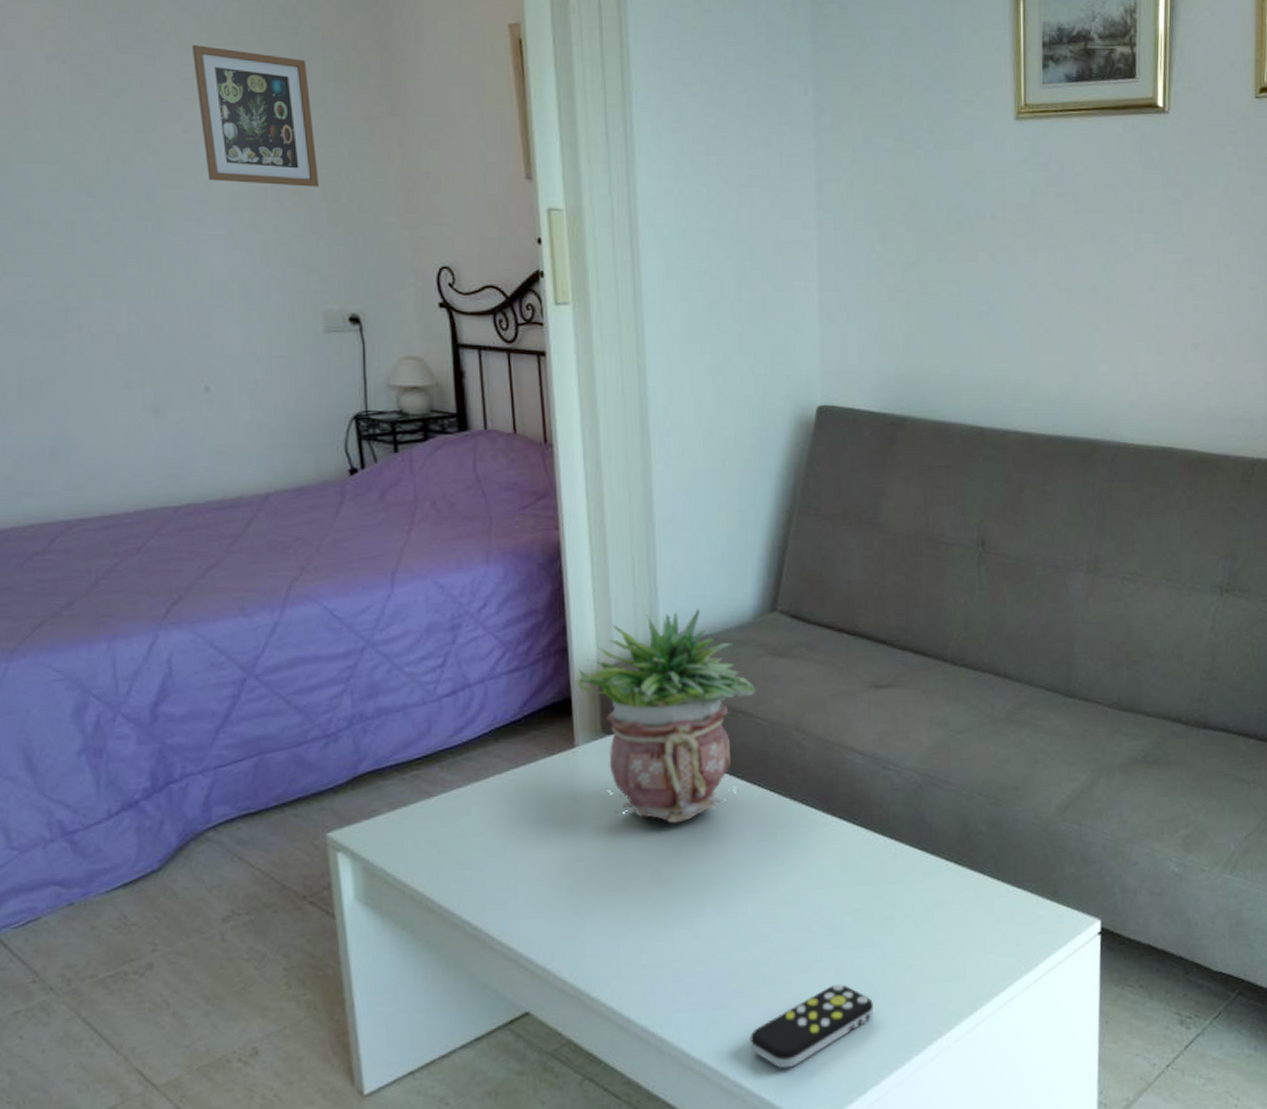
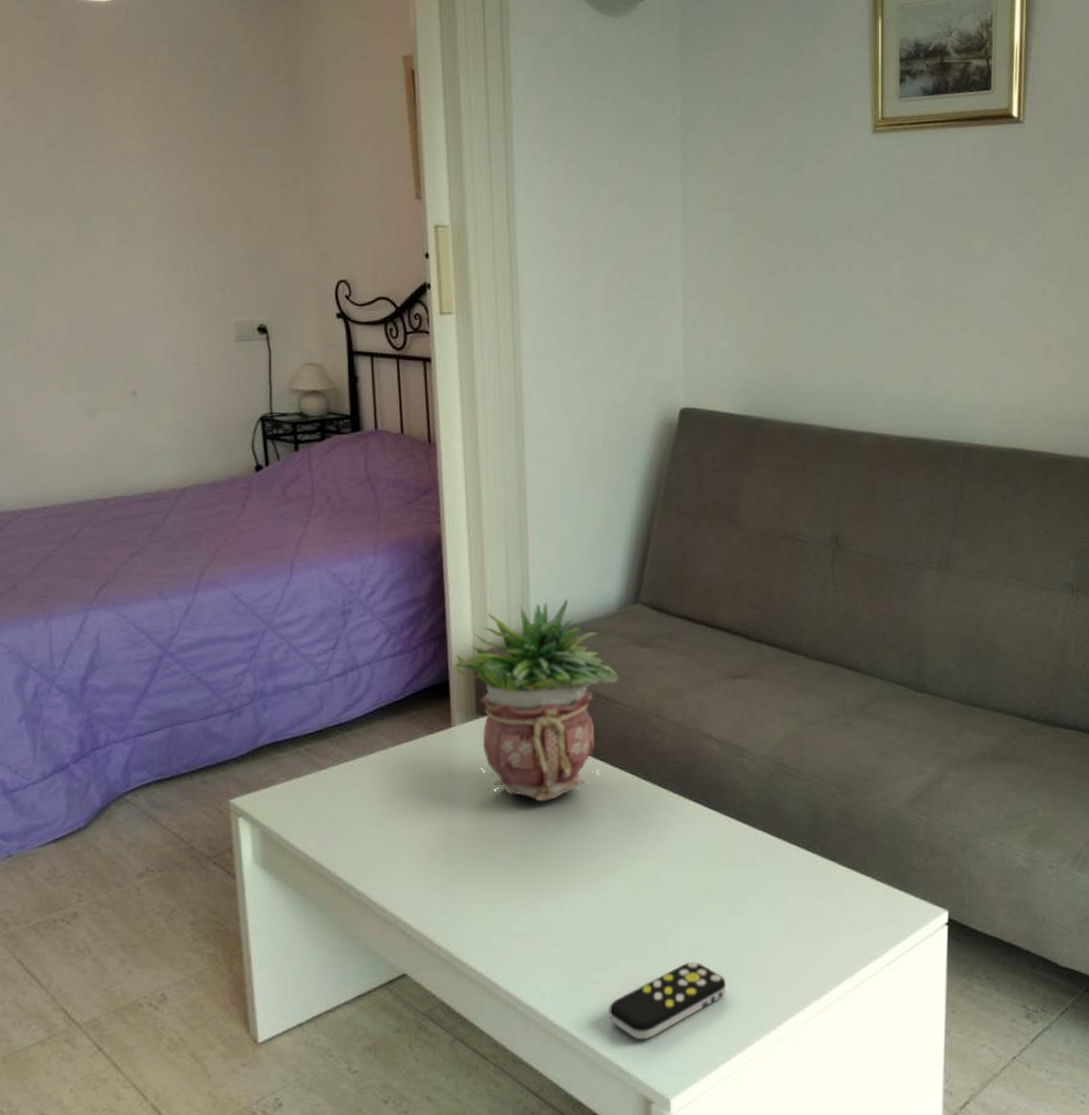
picture frame: present [191,45,319,187] -> none [127,84,233,209]

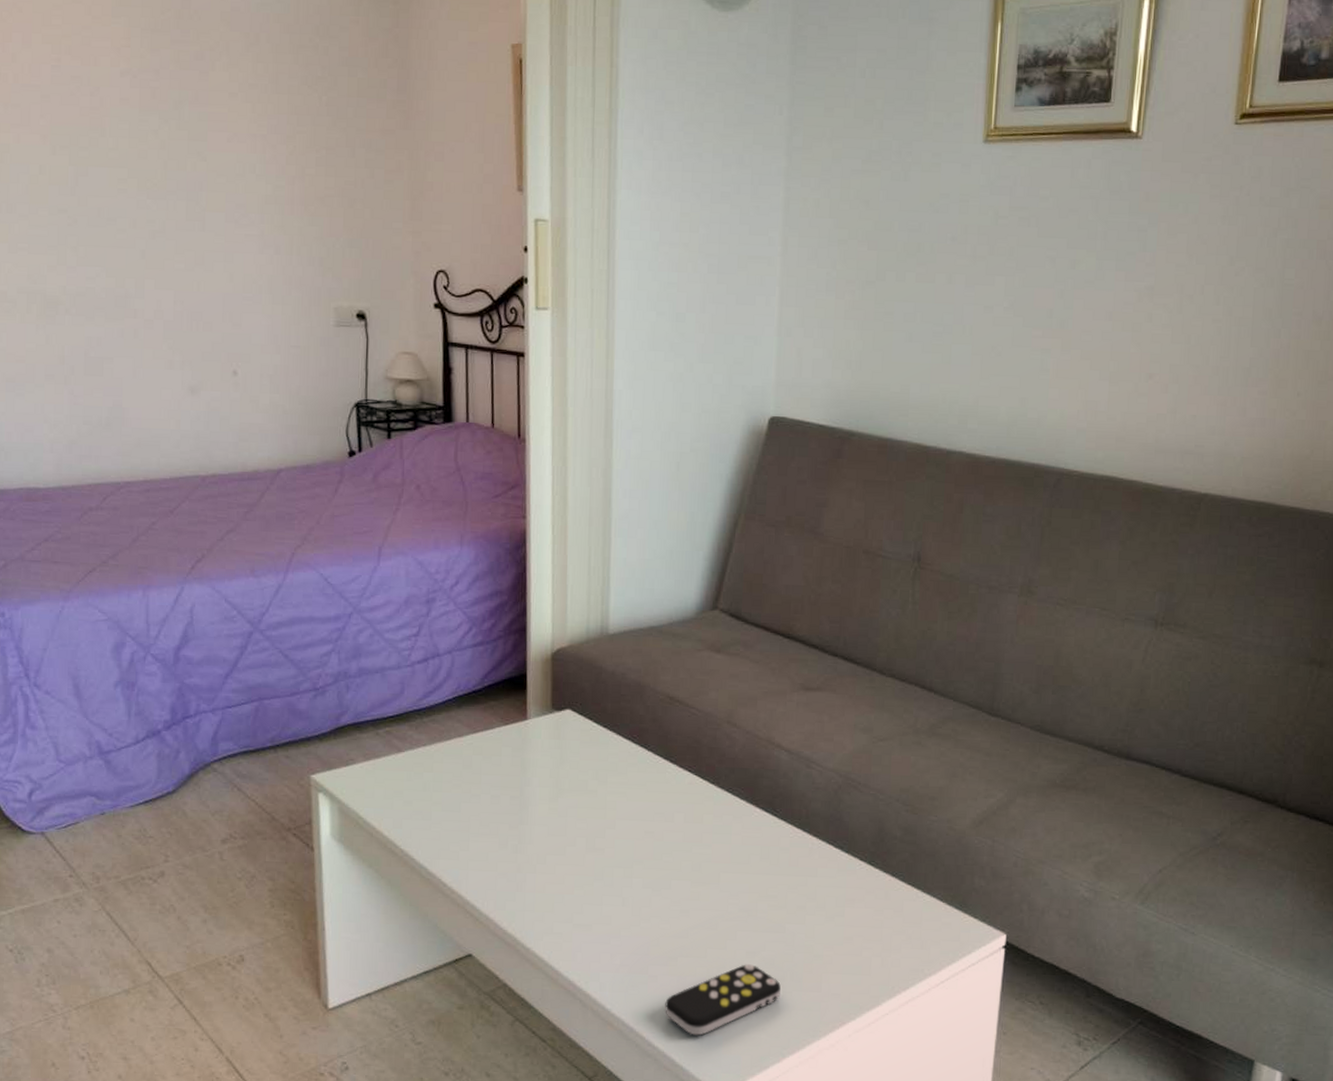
potted plant: present [452,598,619,801] -> none [531,600,693,798]

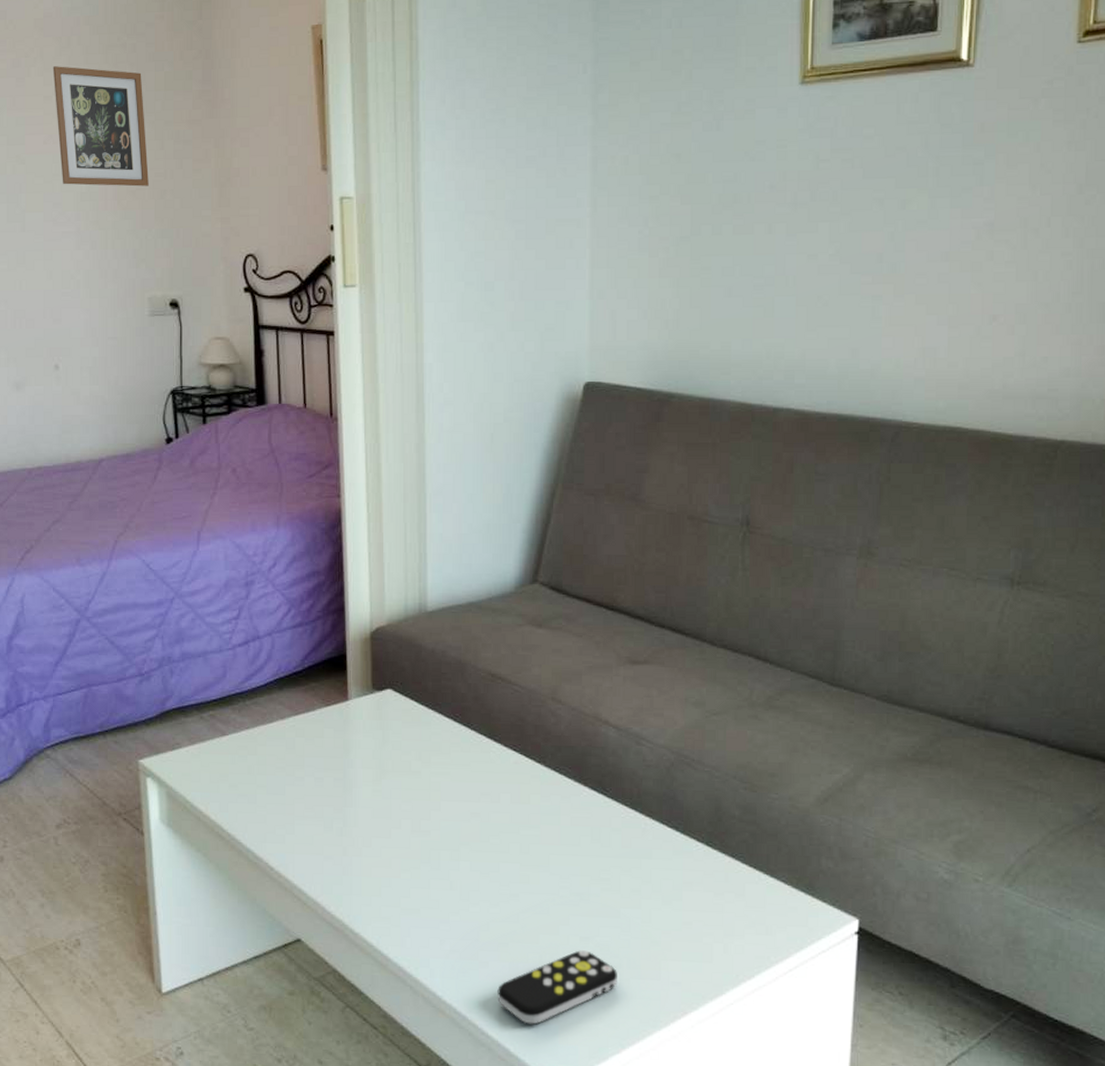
picture frame: none [239,62,338,194] -> present [52,66,149,187]

